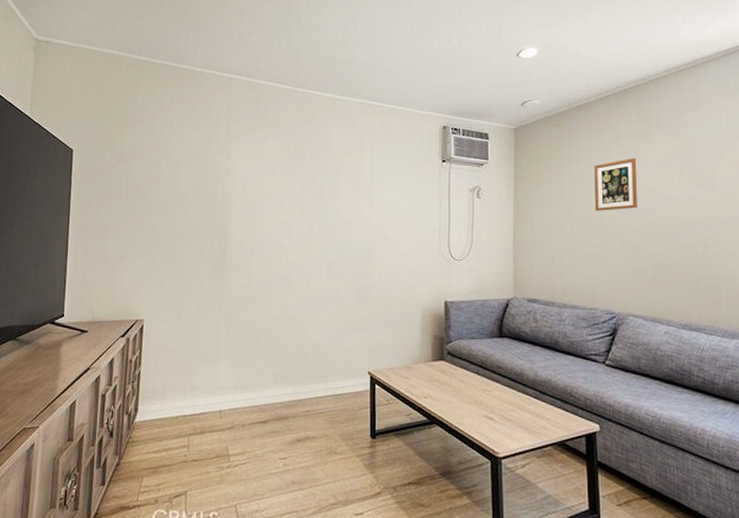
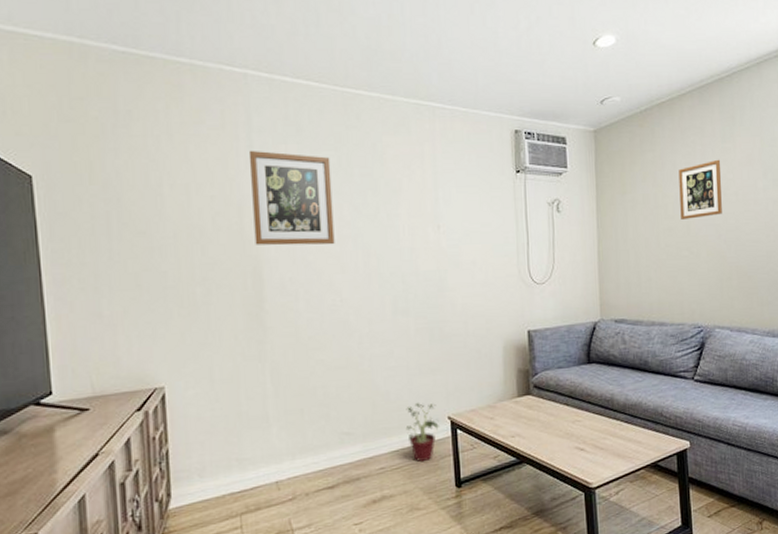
wall art: none [224,136,288,215] -> present [248,150,335,246]
potted plant: none [330,356,360,411] -> present [405,403,439,462]

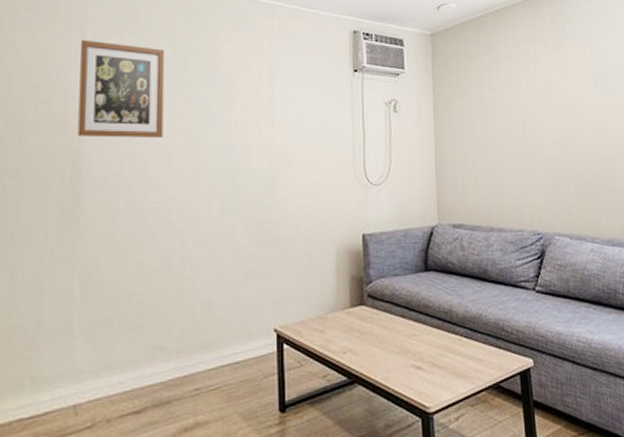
potted plant: present [405,403,439,462] -> none [226,313,264,382]
picture frame: present [678,159,722,220] -> none [513,66,557,124]

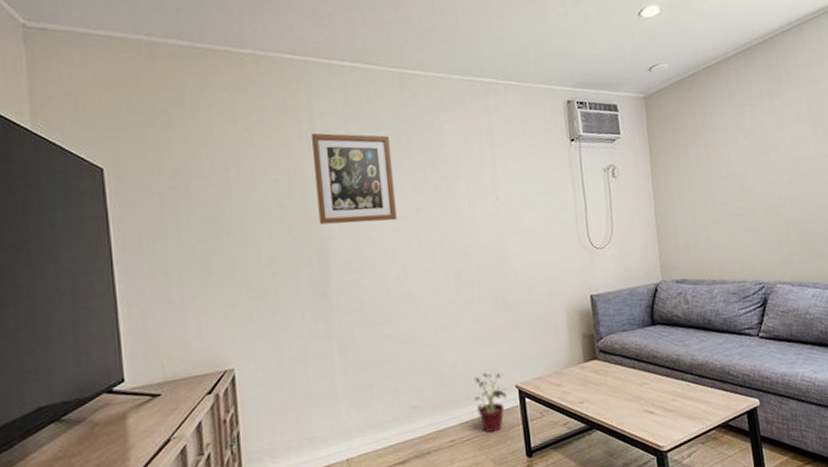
potted plant: none [226,313,264,382] -> present [473,373,507,433]

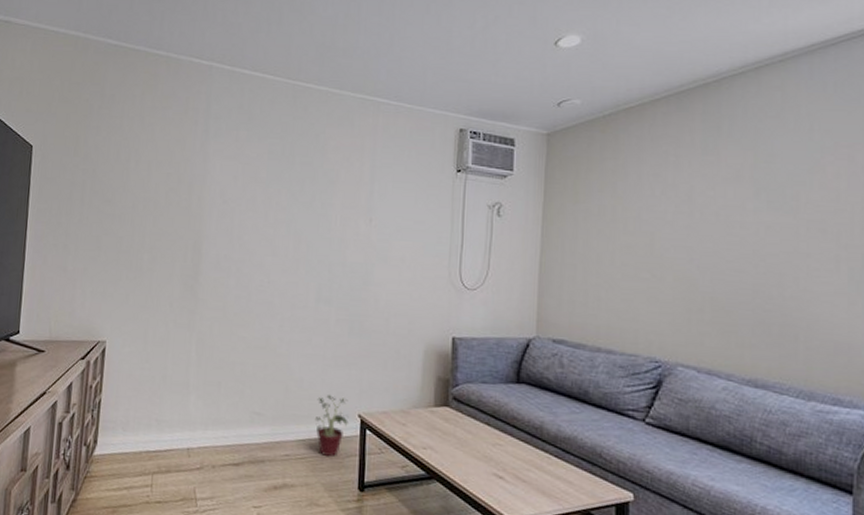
wall art: present [311,133,397,225] -> none [199,134,275,228]

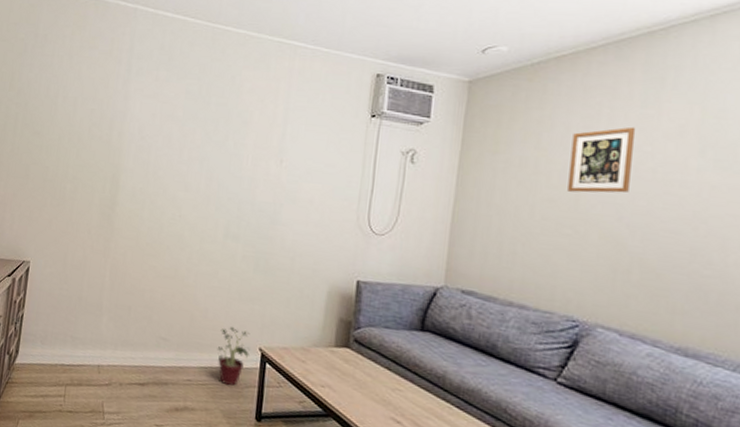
picture frame: none [643,173,699,238] -> present [568,126,636,193]

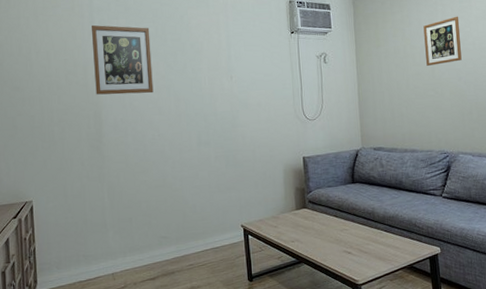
wall art: none [118,73,193,165] -> present [91,25,154,95]
potted plant: present [217,327,250,387] -> none [208,214,235,261]

